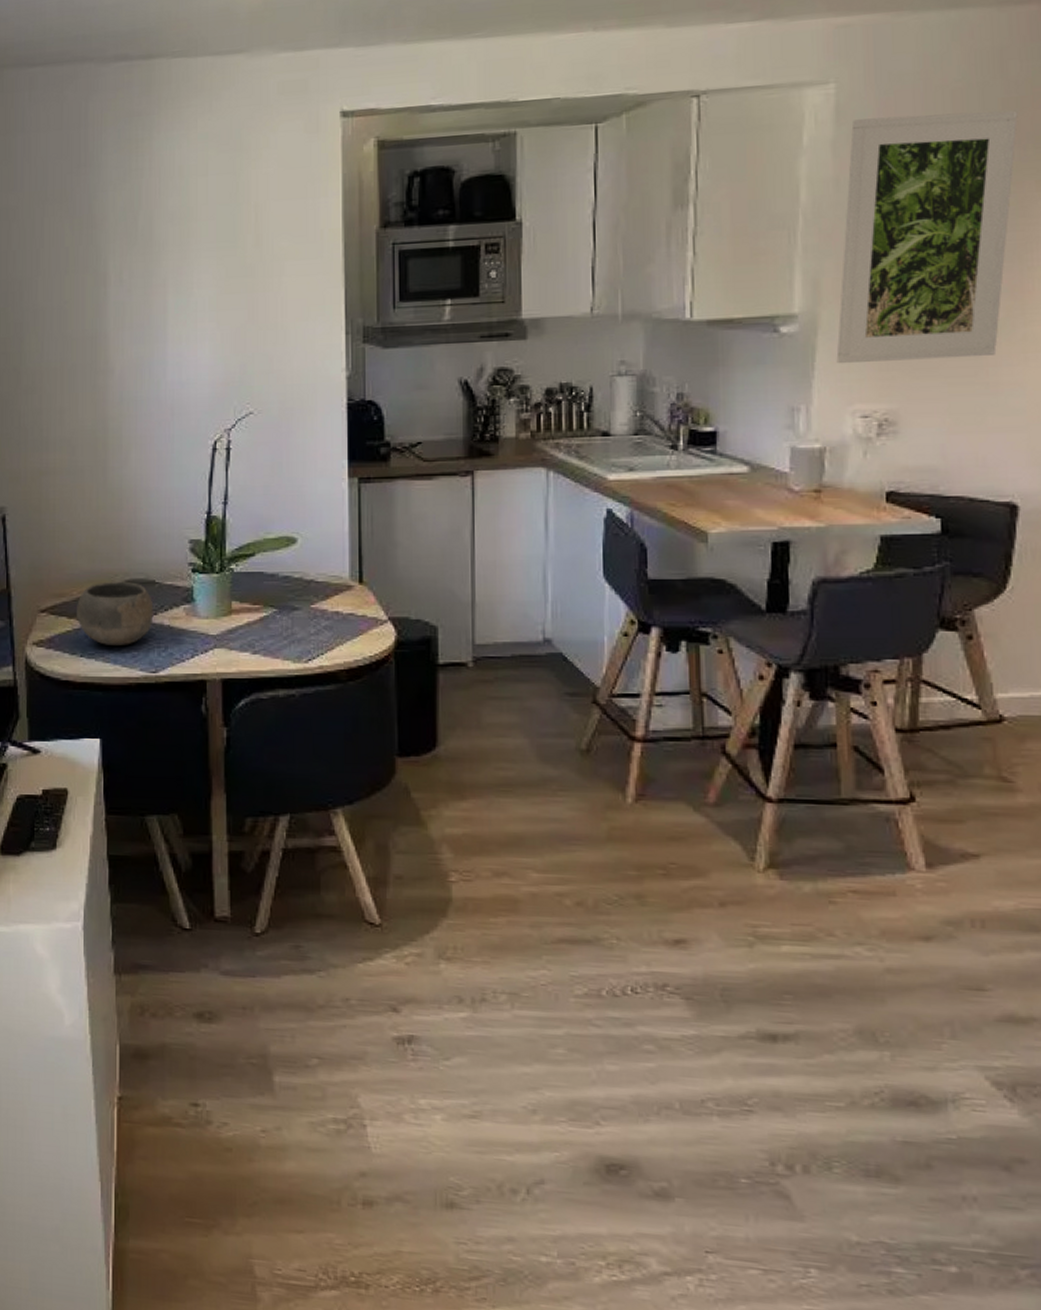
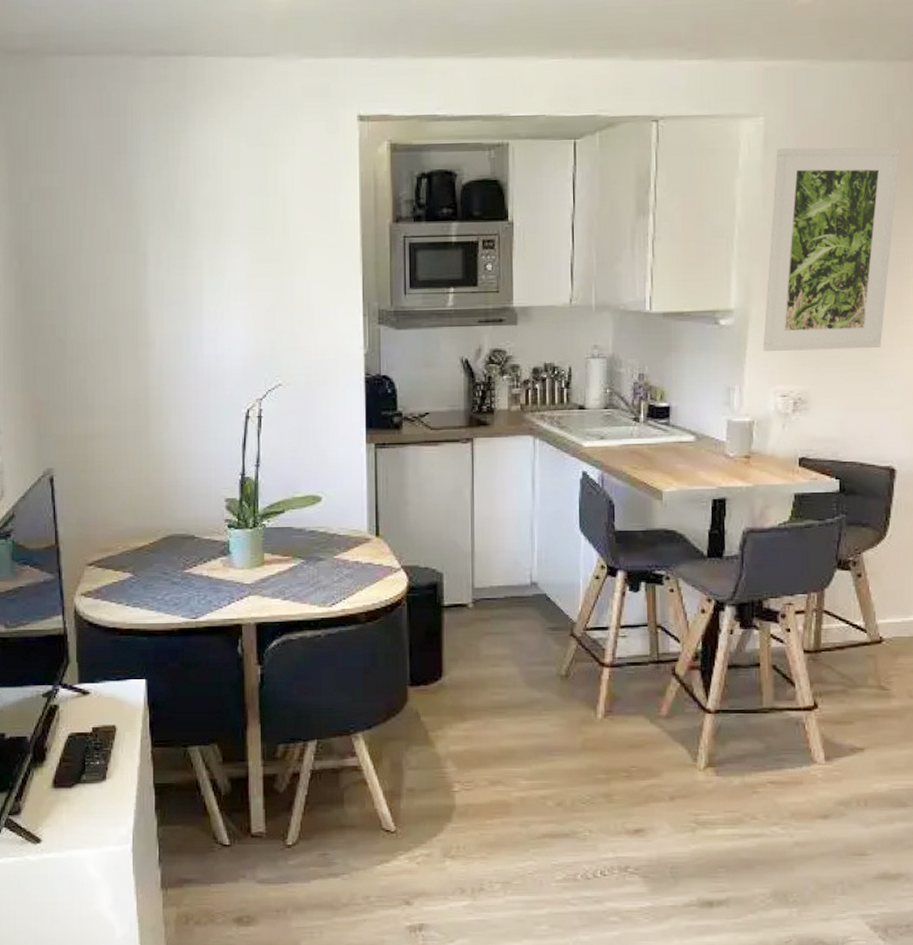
bowl: present [76,581,154,647] -> none [121,536,194,596]

